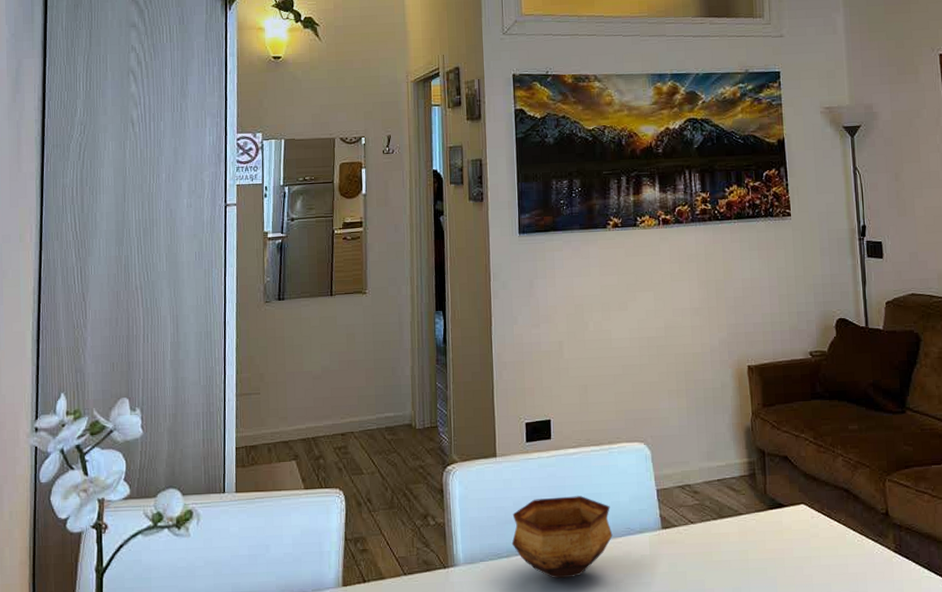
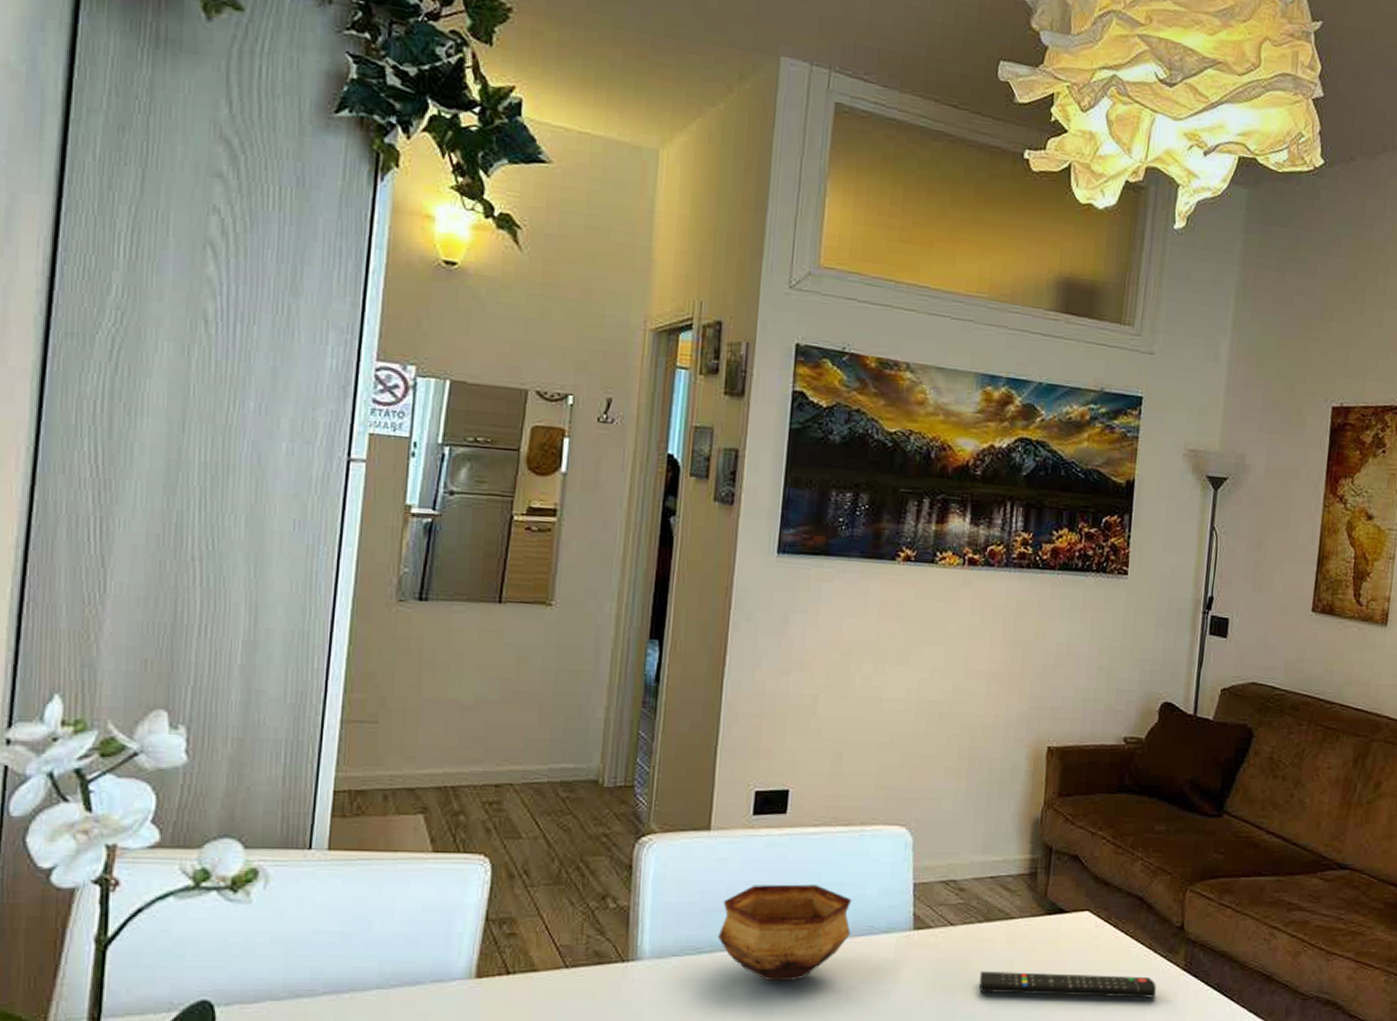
remote control: none [721,559,874,581] -> present [979,970,1156,998]

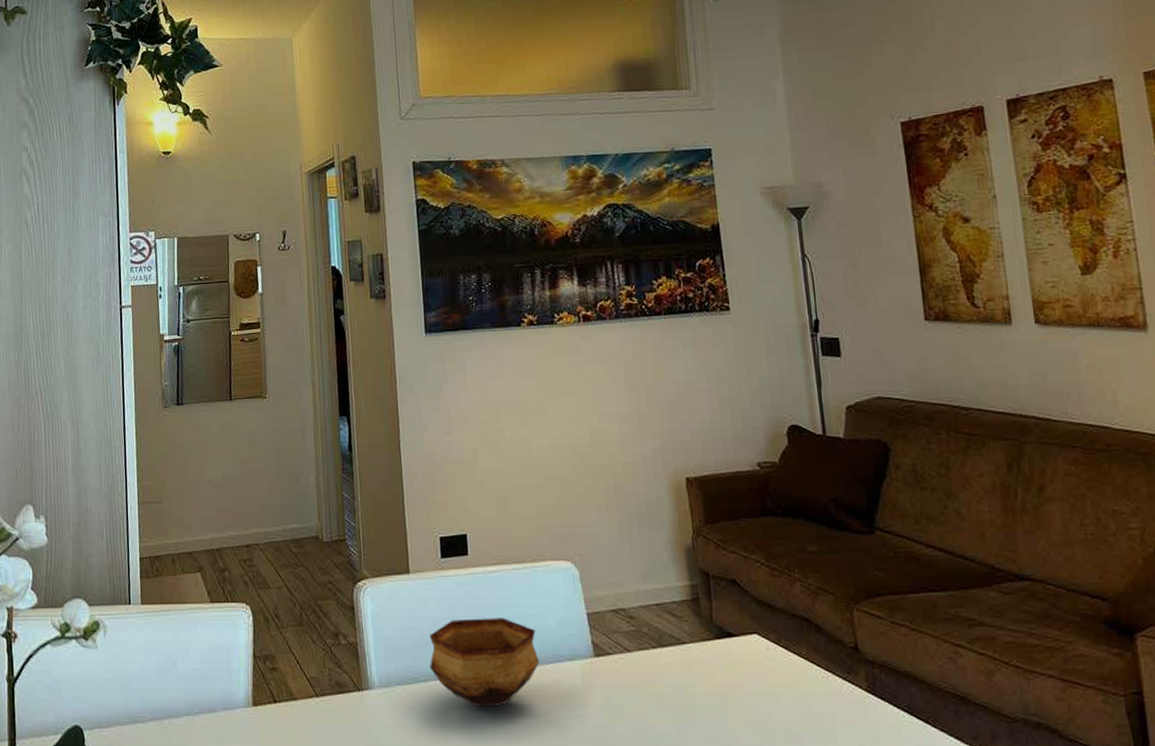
remote control: present [979,970,1156,998] -> none [663,695,843,721]

